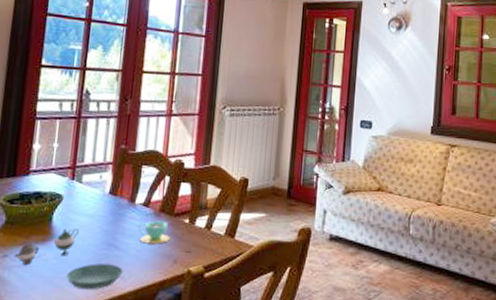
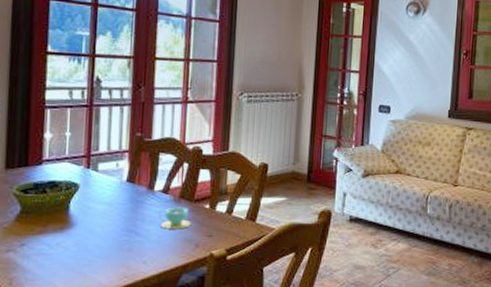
teapot: present [13,228,80,266] -> none [31,216,99,254]
saucer: present [66,263,123,290] -> none [87,250,145,275]

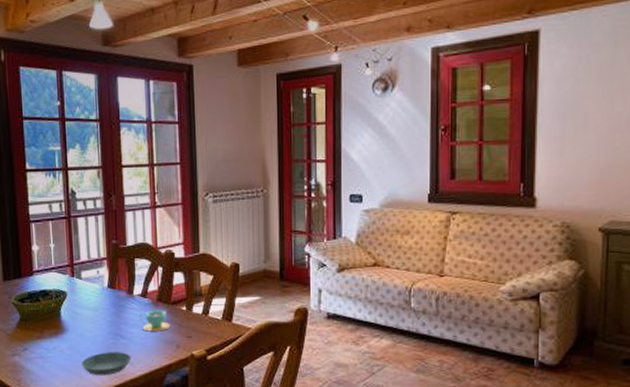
saucer: none [87,250,145,275] -> present [81,352,131,376]

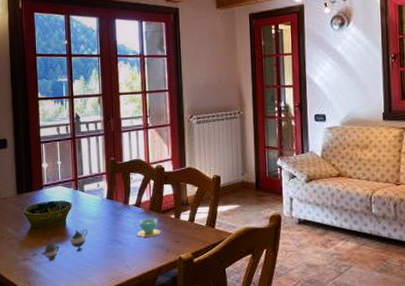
teapot: none [32,322,87,357] -> present [41,229,88,261]
saucer: present [81,352,131,376] -> none [83,256,127,278]

